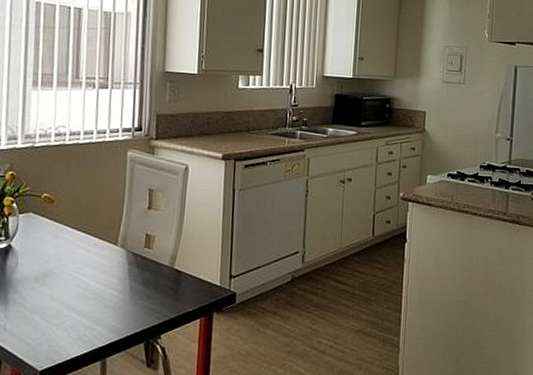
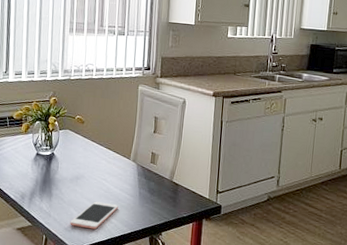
cell phone: none [34,304,103,341] -> present [70,201,119,230]

